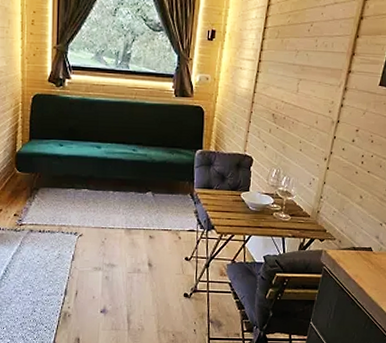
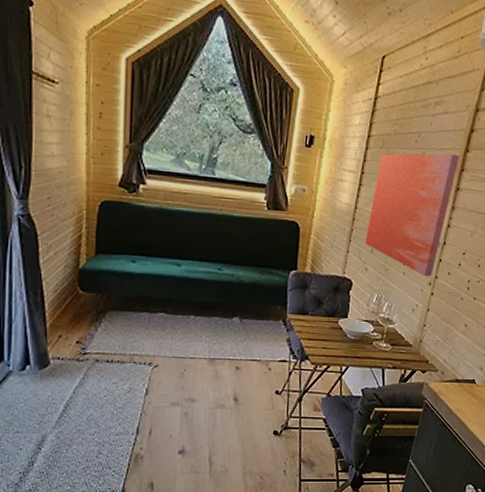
wall art: none [264,40,350,153] -> present [365,153,459,277]

